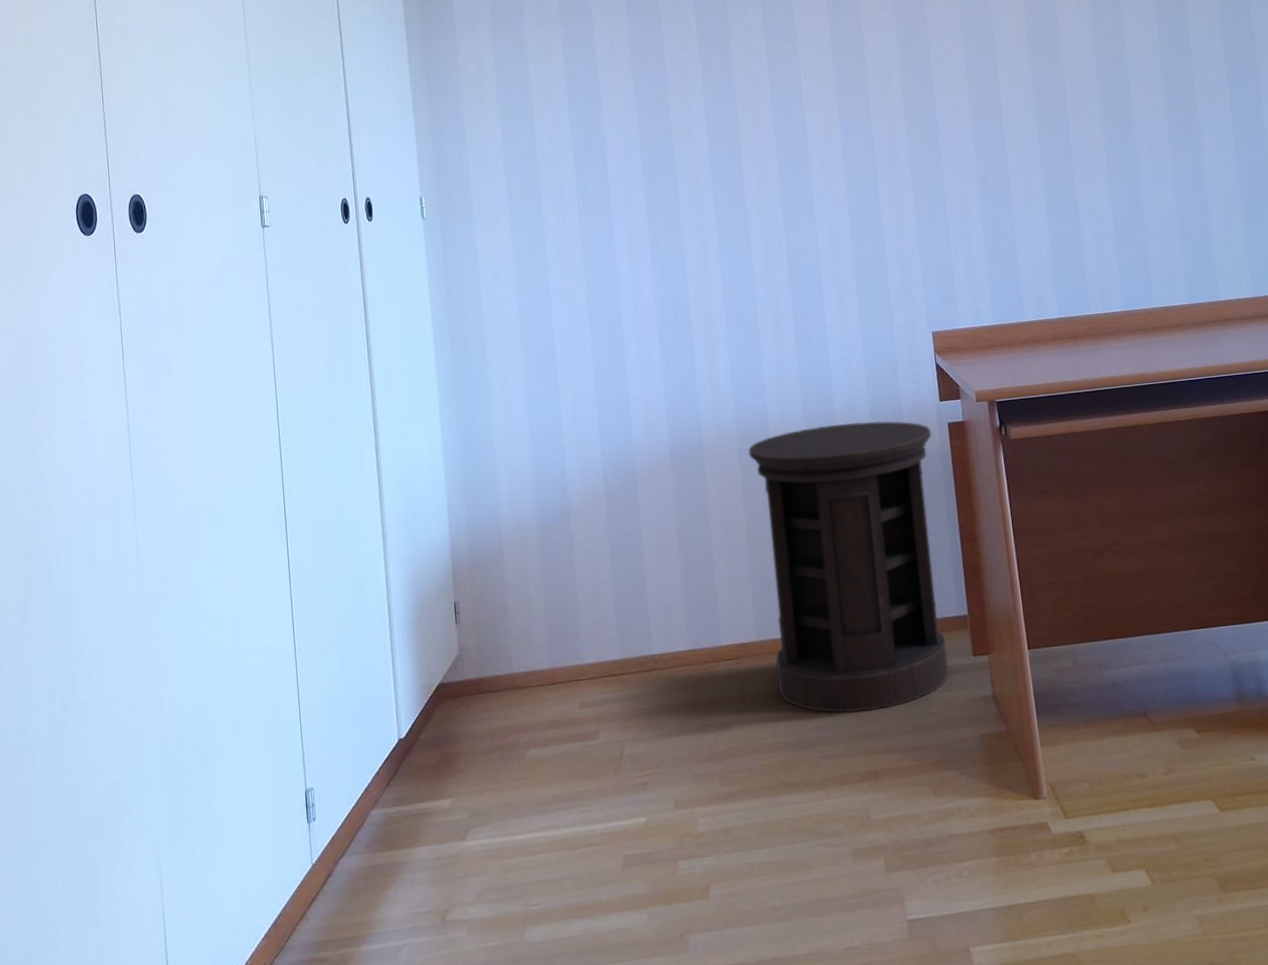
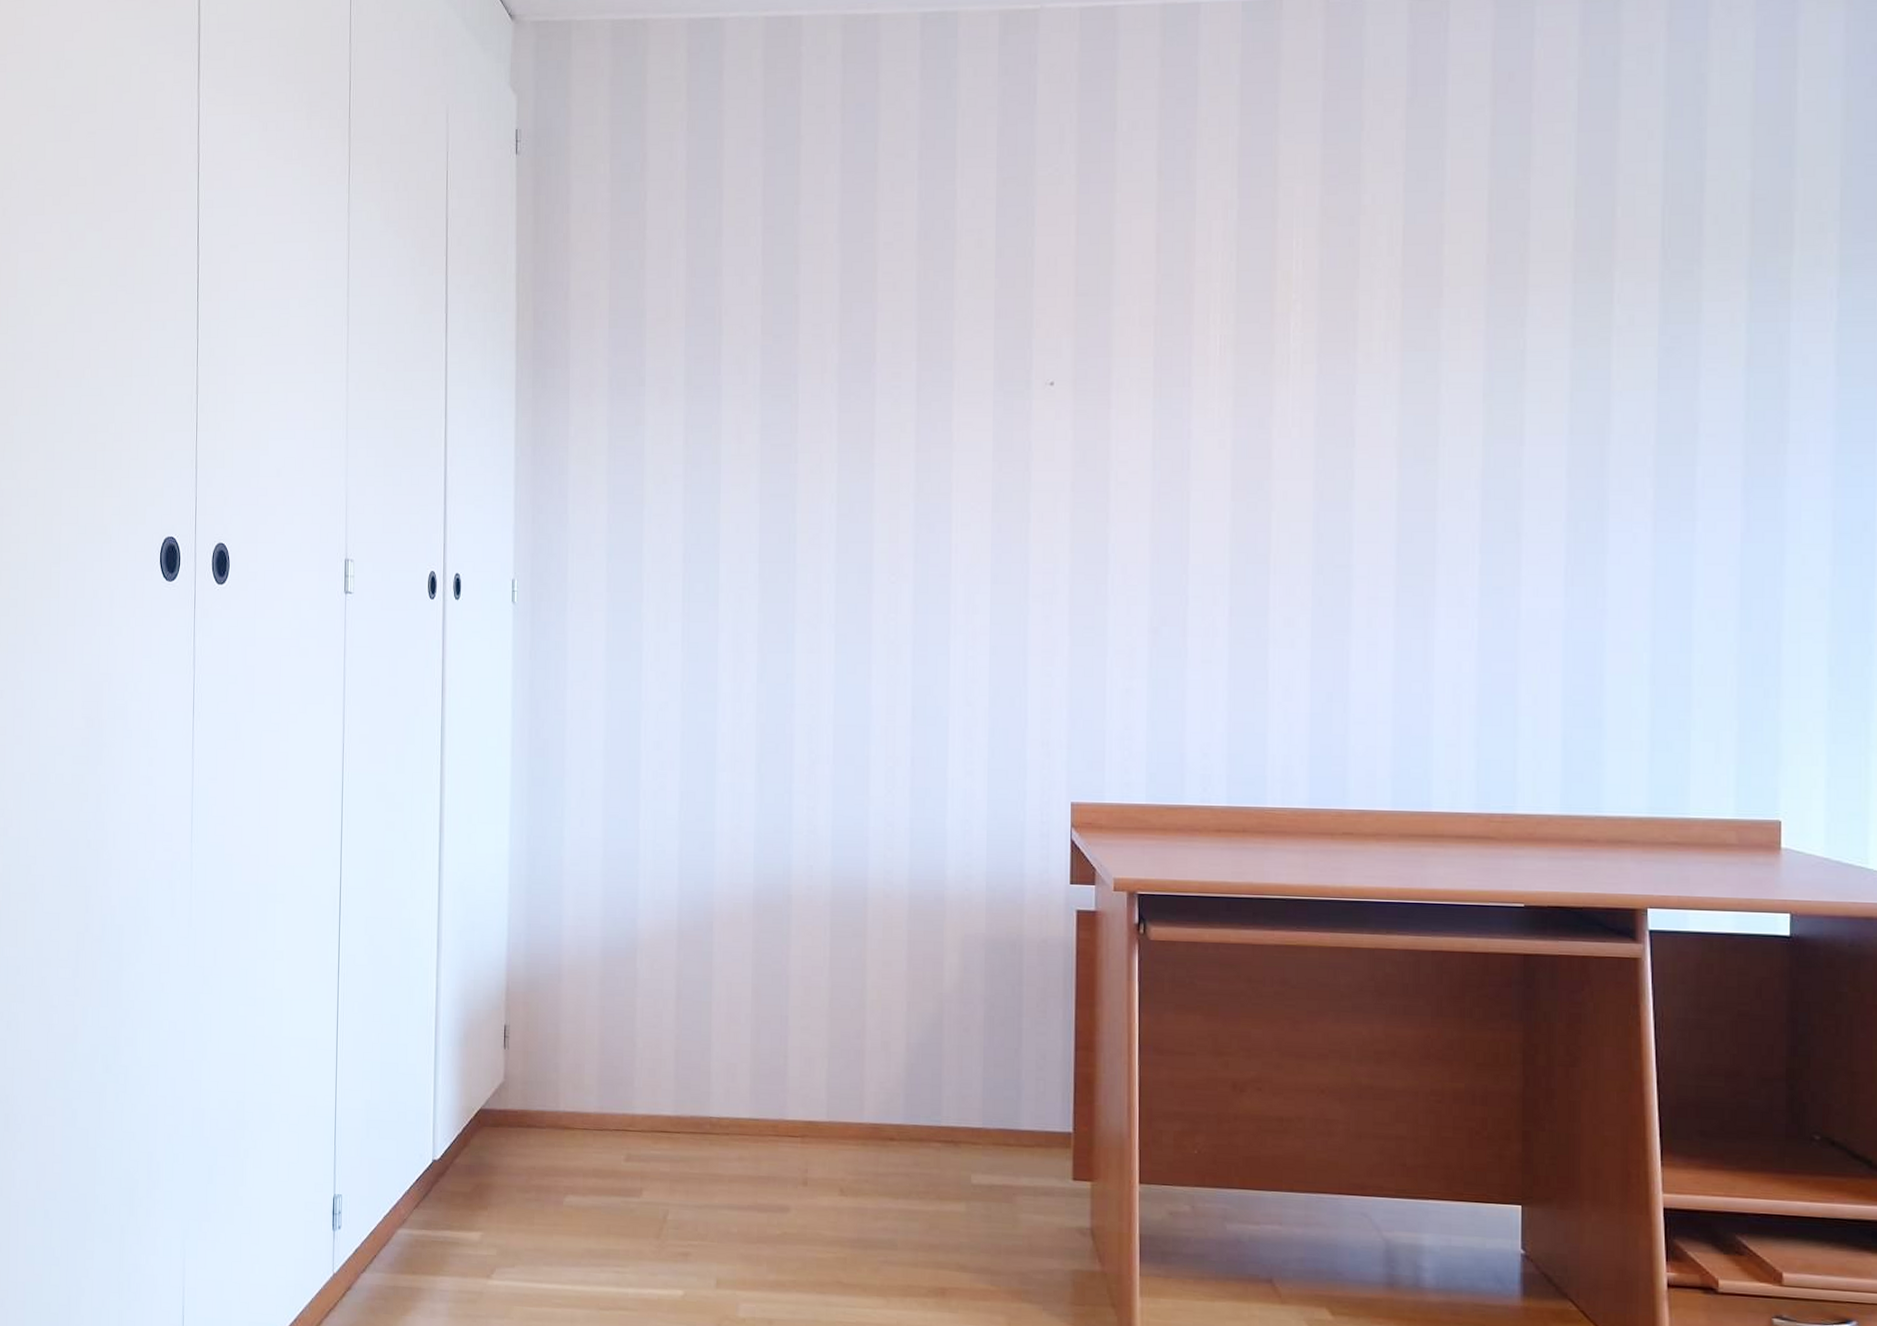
side table: present [748,421,949,713] -> none [841,892,1056,1222]

